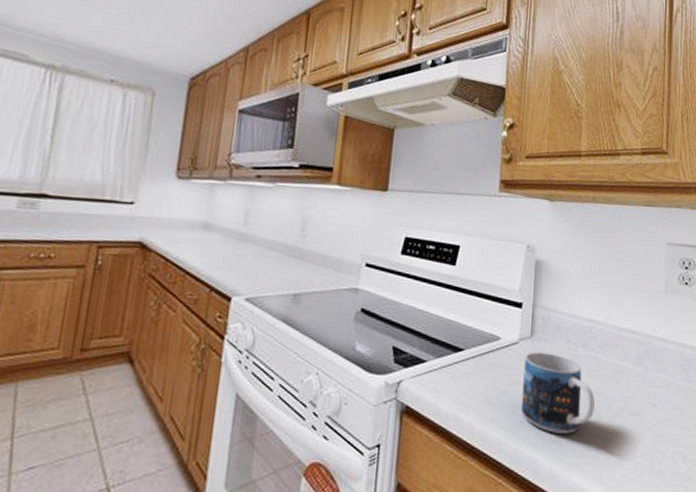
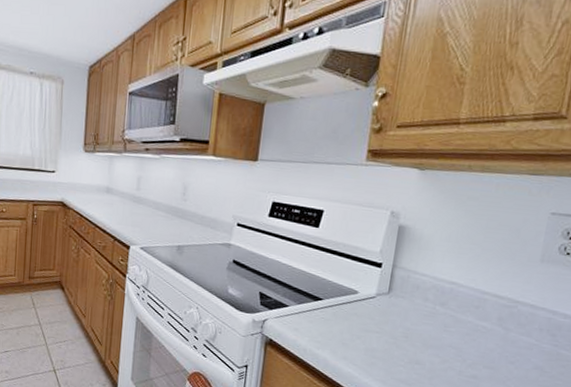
mug: present [521,352,595,434] -> none [374,306,449,377]

